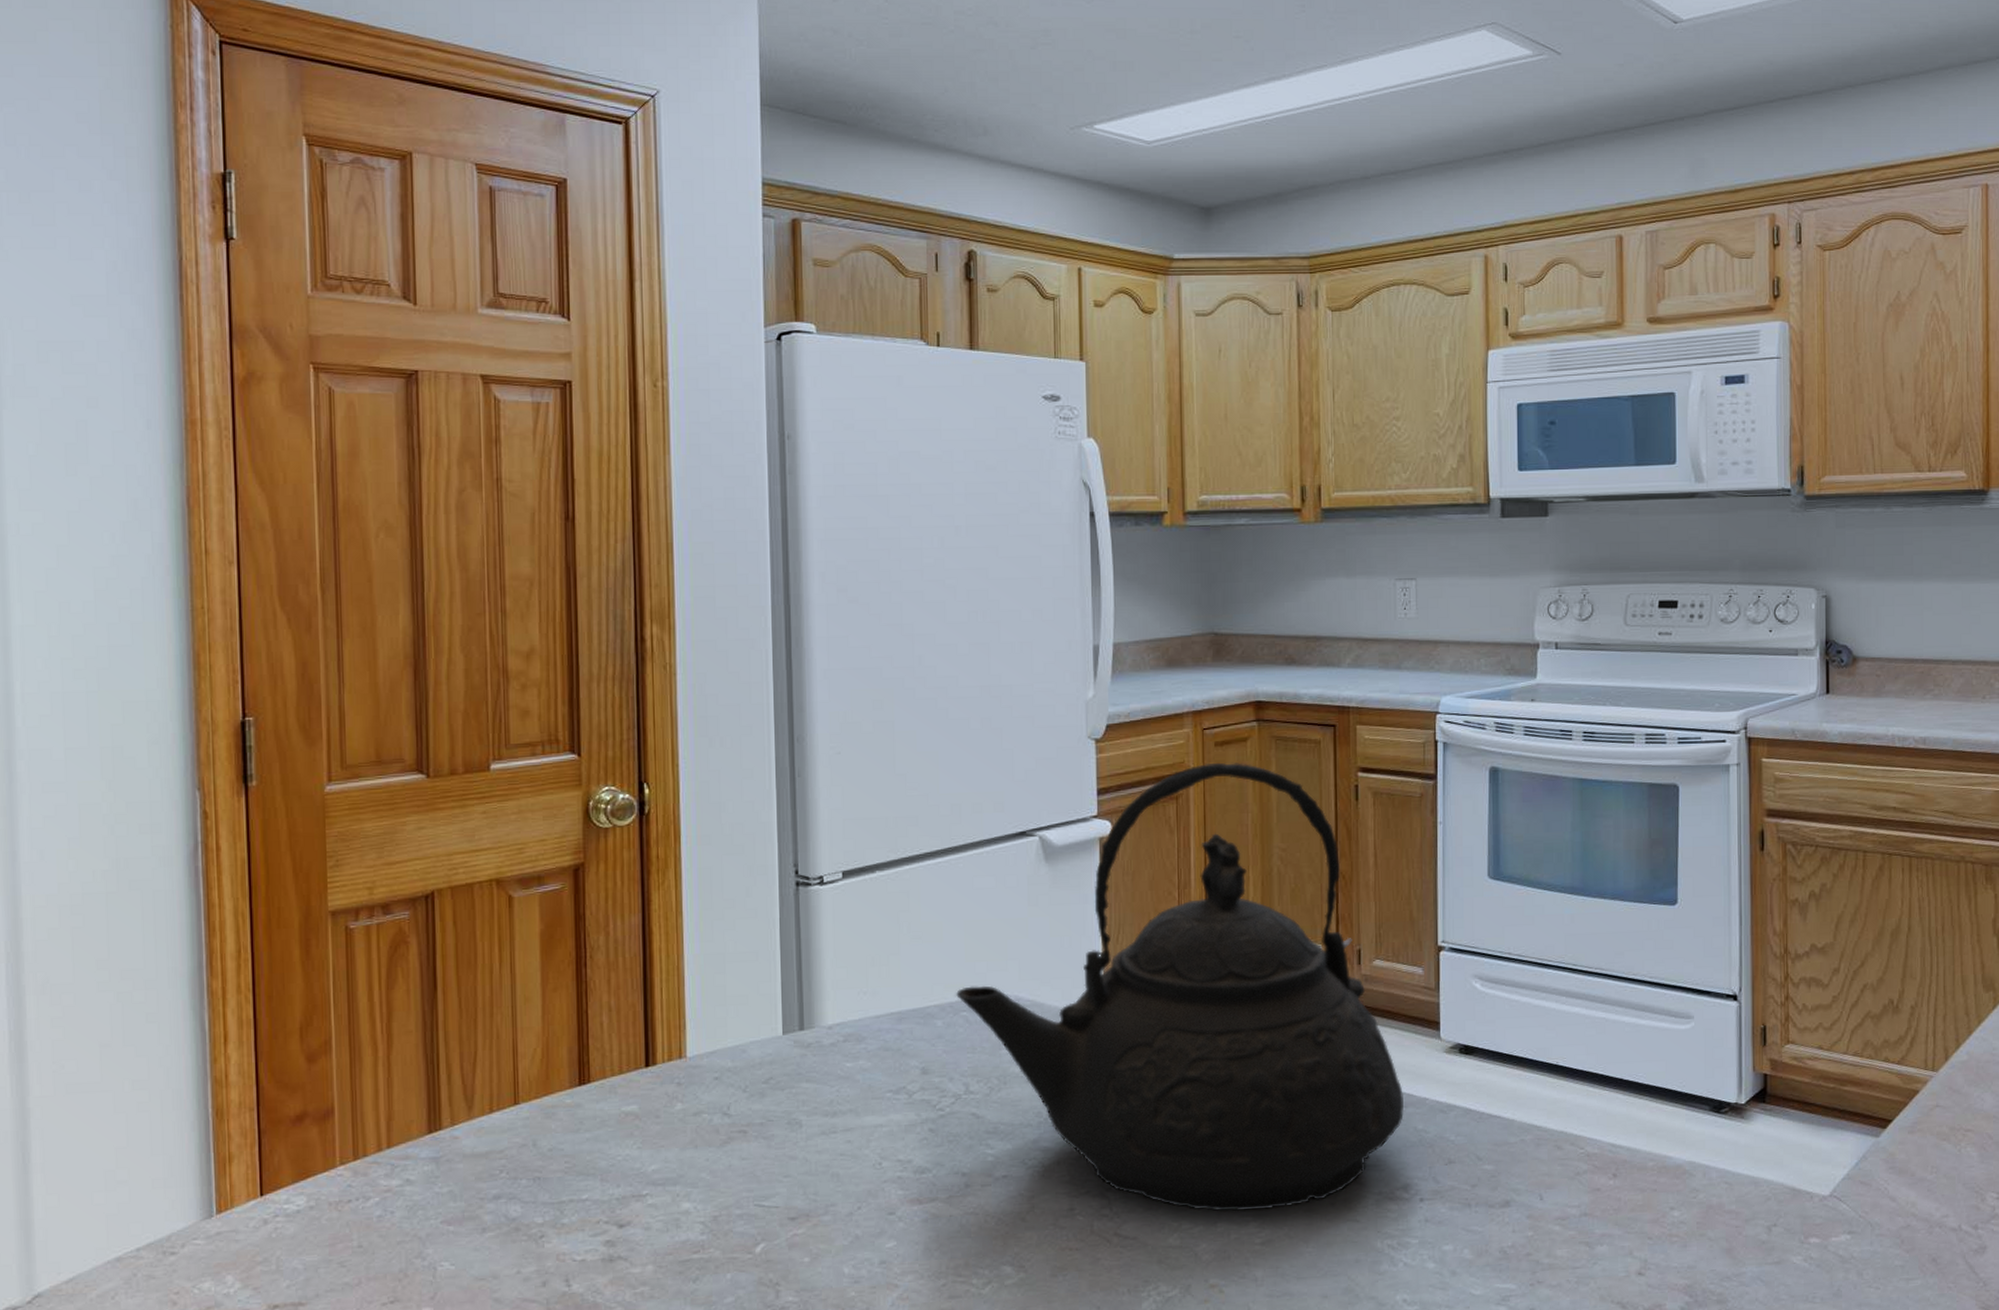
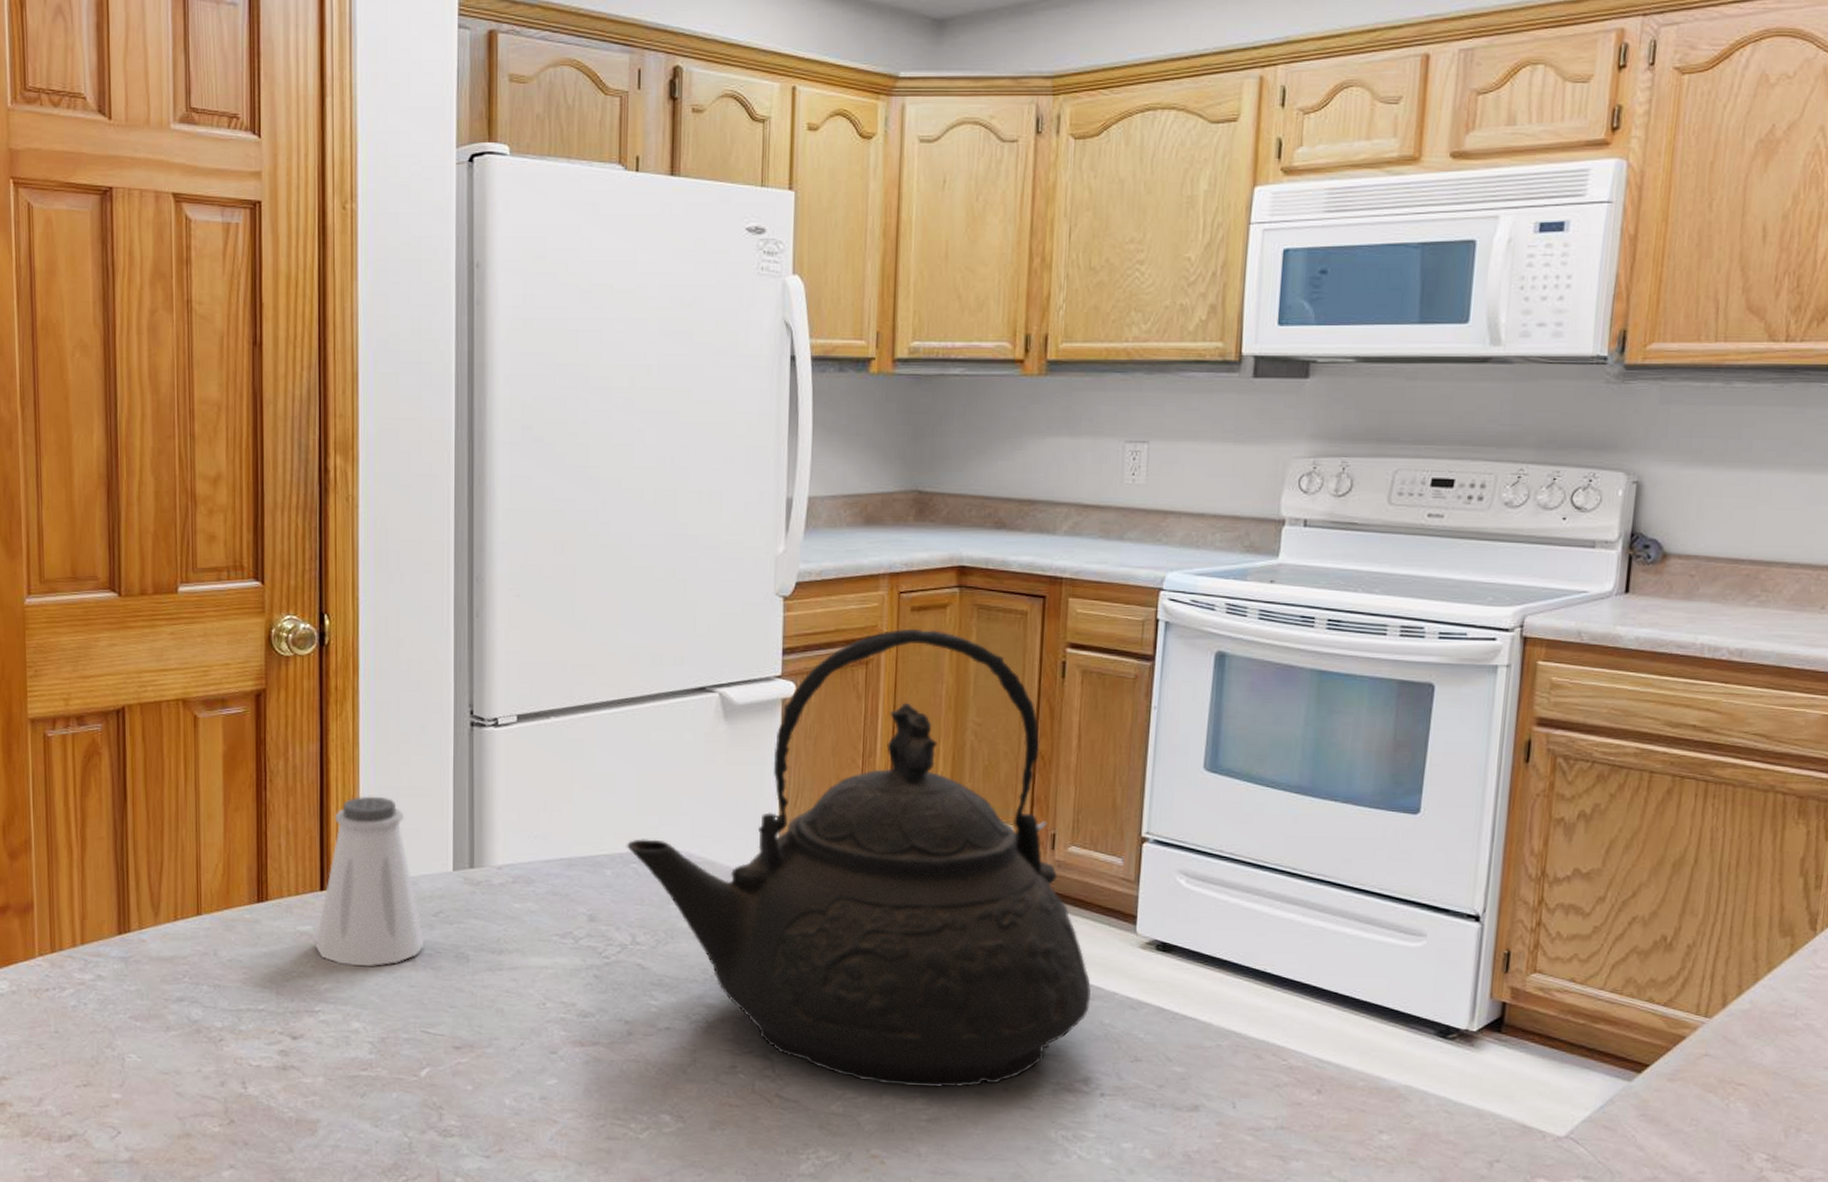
saltshaker: none [640,964,756,1144] -> present [314,796,425,967]

